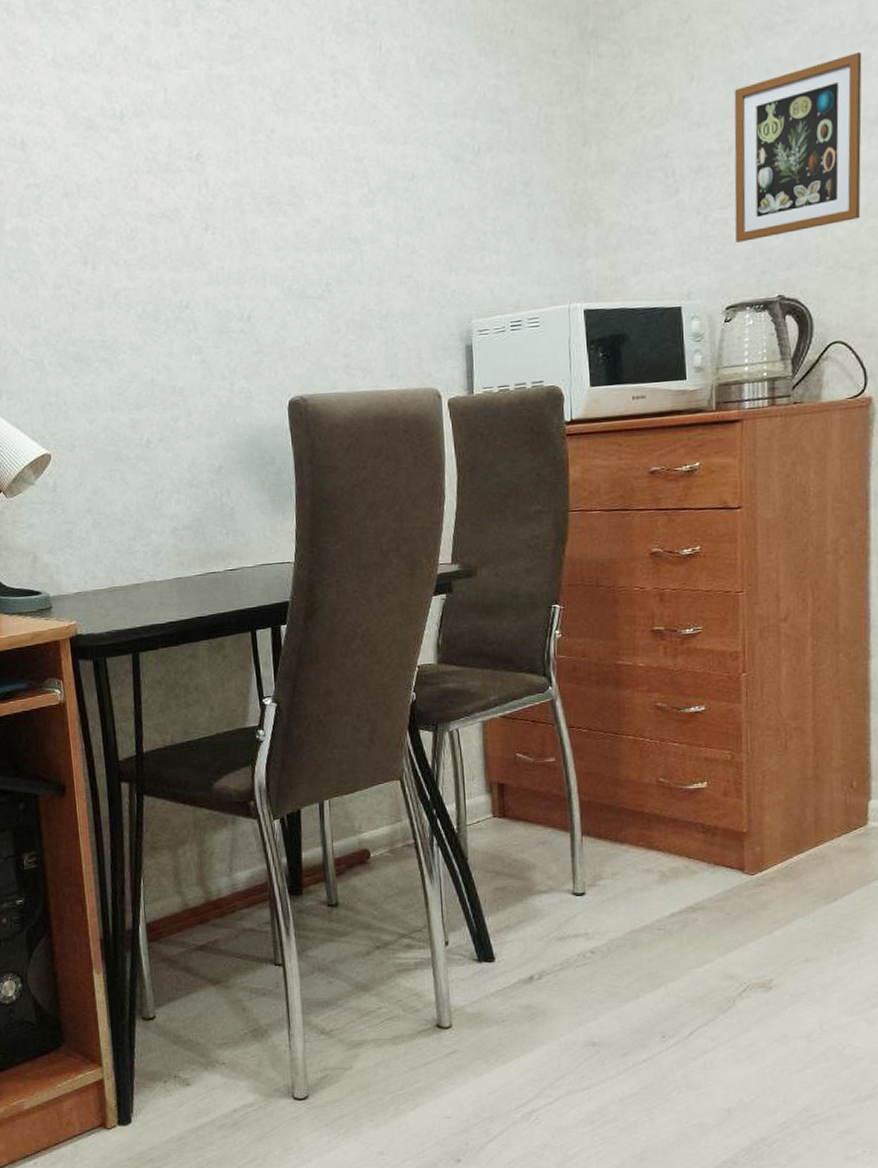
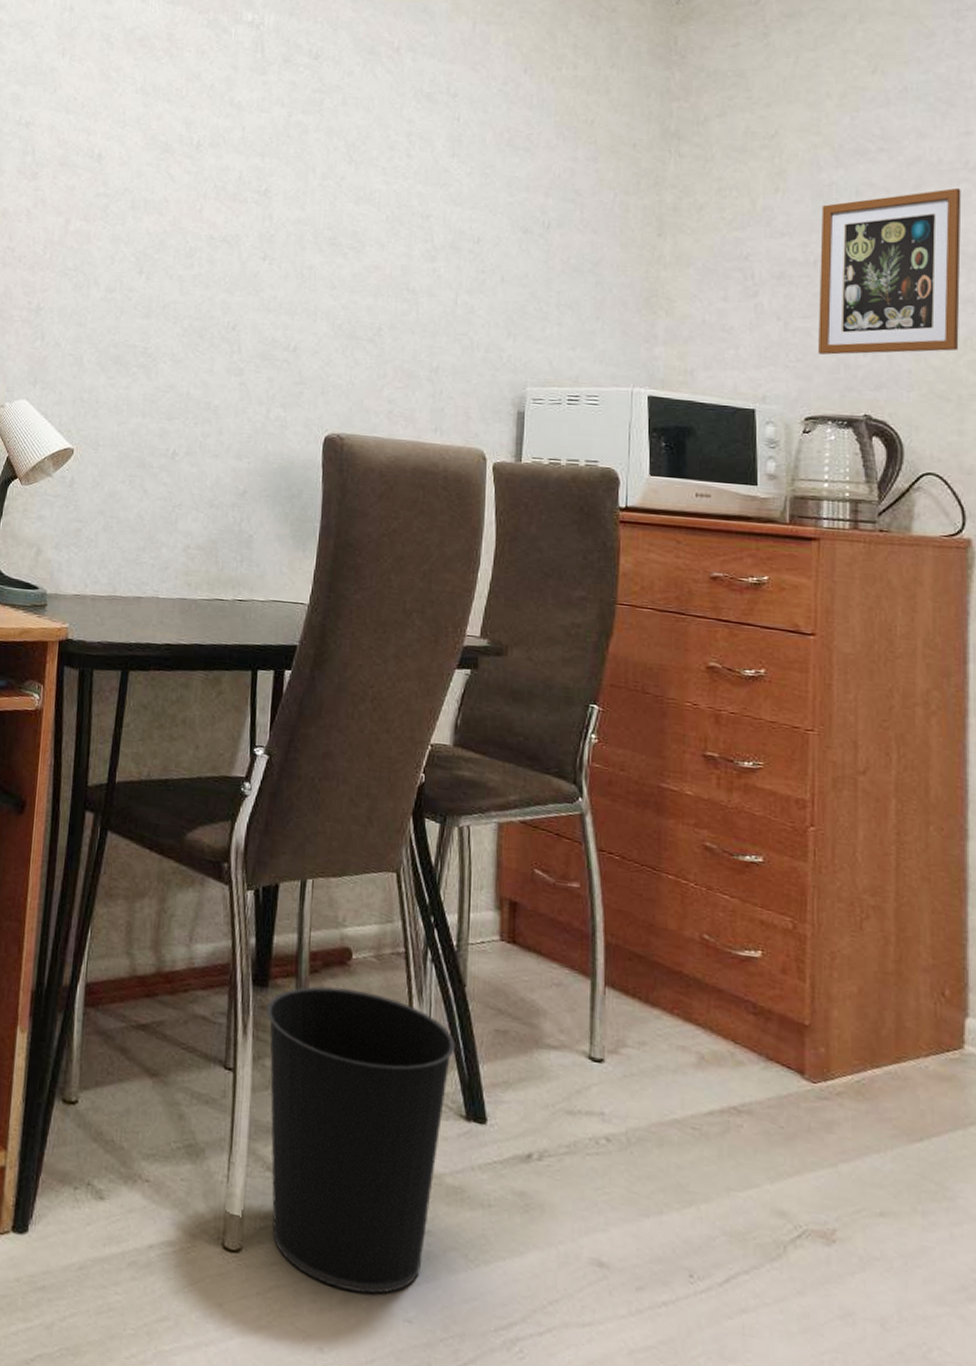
wastebasket: none [304,881,464,1107] -> present [267,986,456,1294]

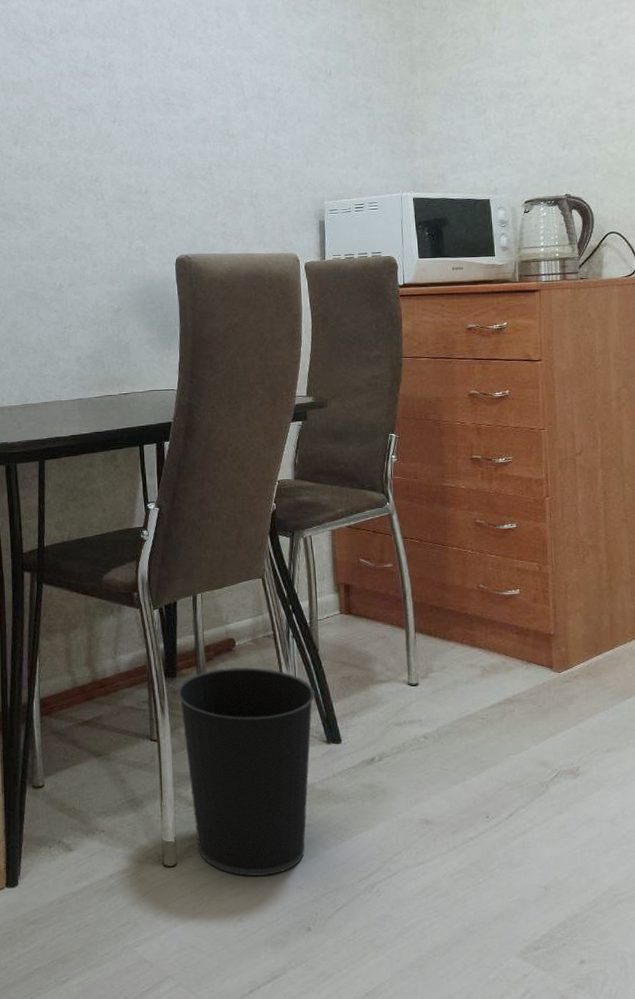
picture frame: present [819,187,962,355] -> none [527,15,627,152]

